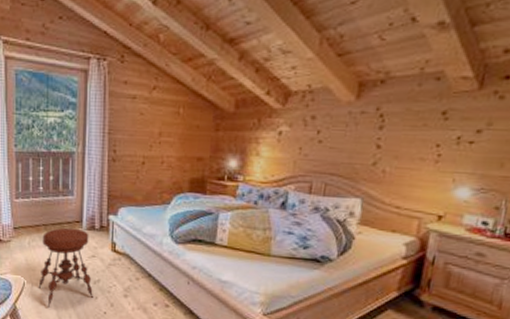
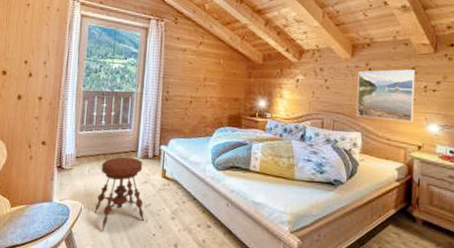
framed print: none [356,114,447,186] -> present [356,69,416,123]

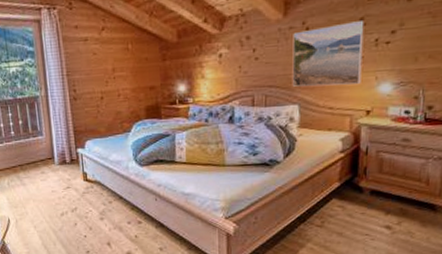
stool: present [94,156,145,231] -> none [20,164,74,239]

